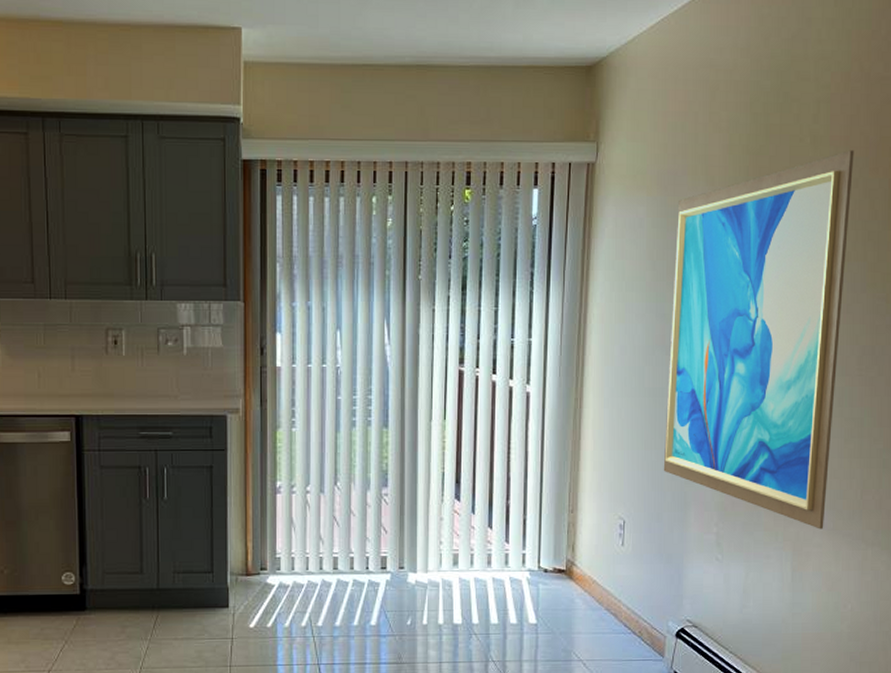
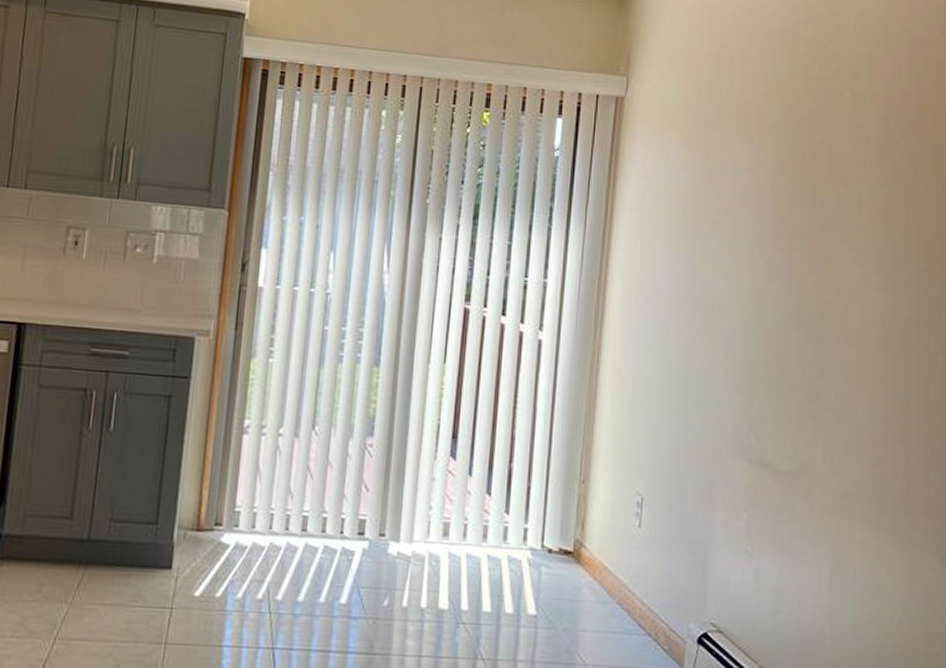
wall art: present [663,150,854,529] -> none [688,110,896,525]

